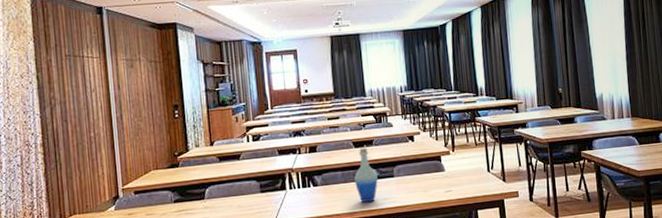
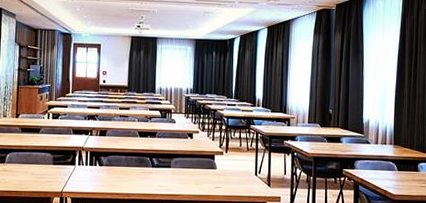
bottle: present [354,147,378,203] -> none [136,138,156,187]

